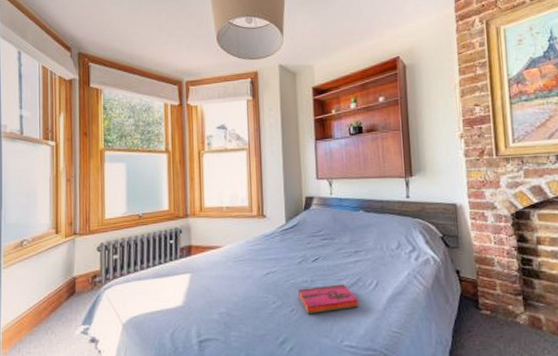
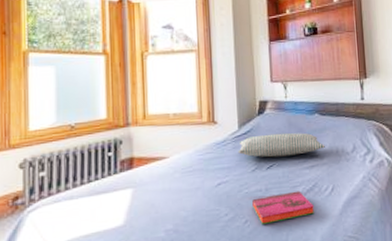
pillow: none [285,228,369,251] -> present [238,132,325,158]

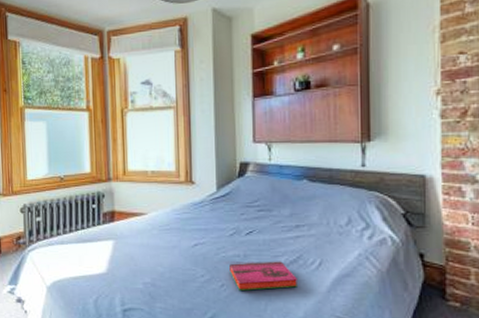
pillow: present [238,132,325,158] -> none [215,198,313,223]

